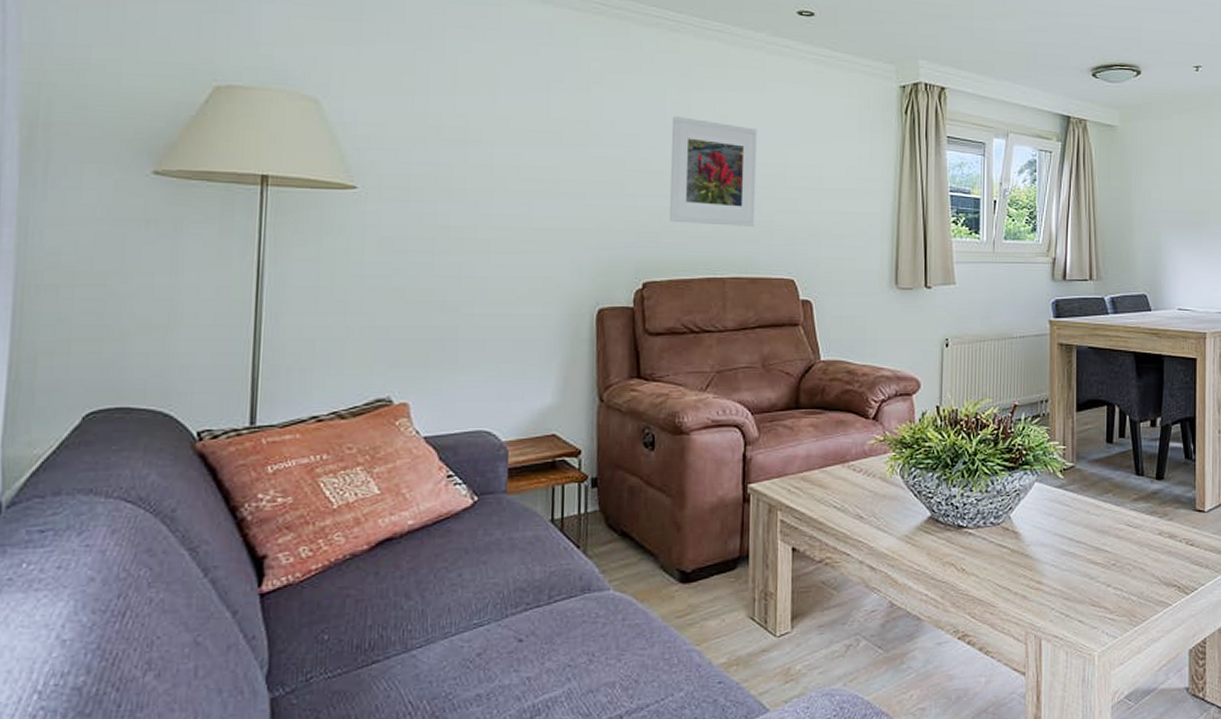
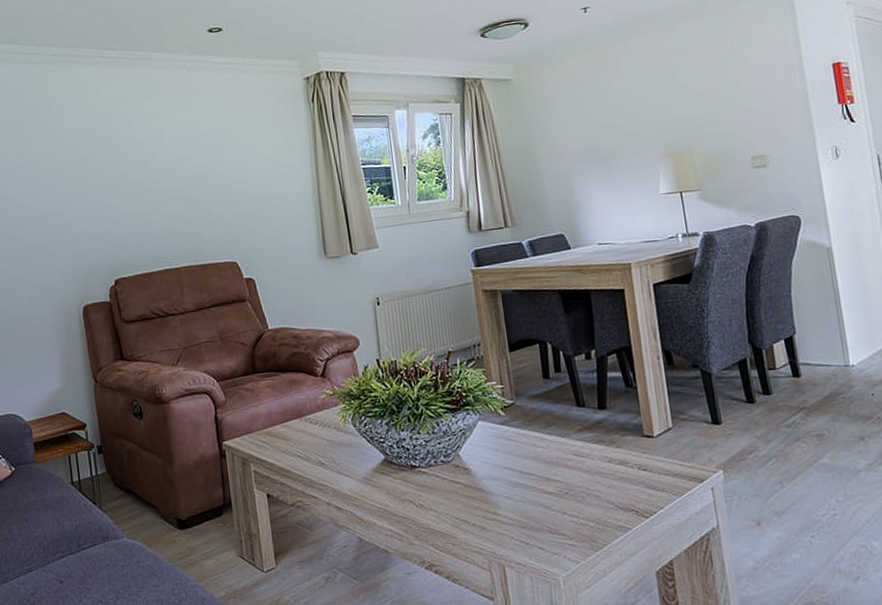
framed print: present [670,116,758,227] -> none [118,136,198,226]

